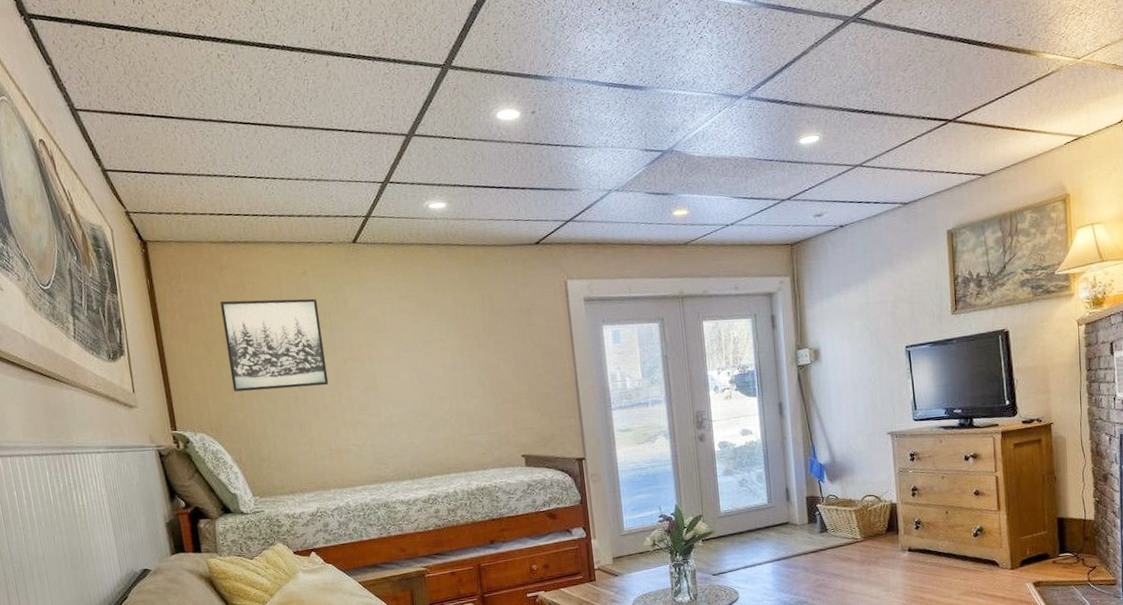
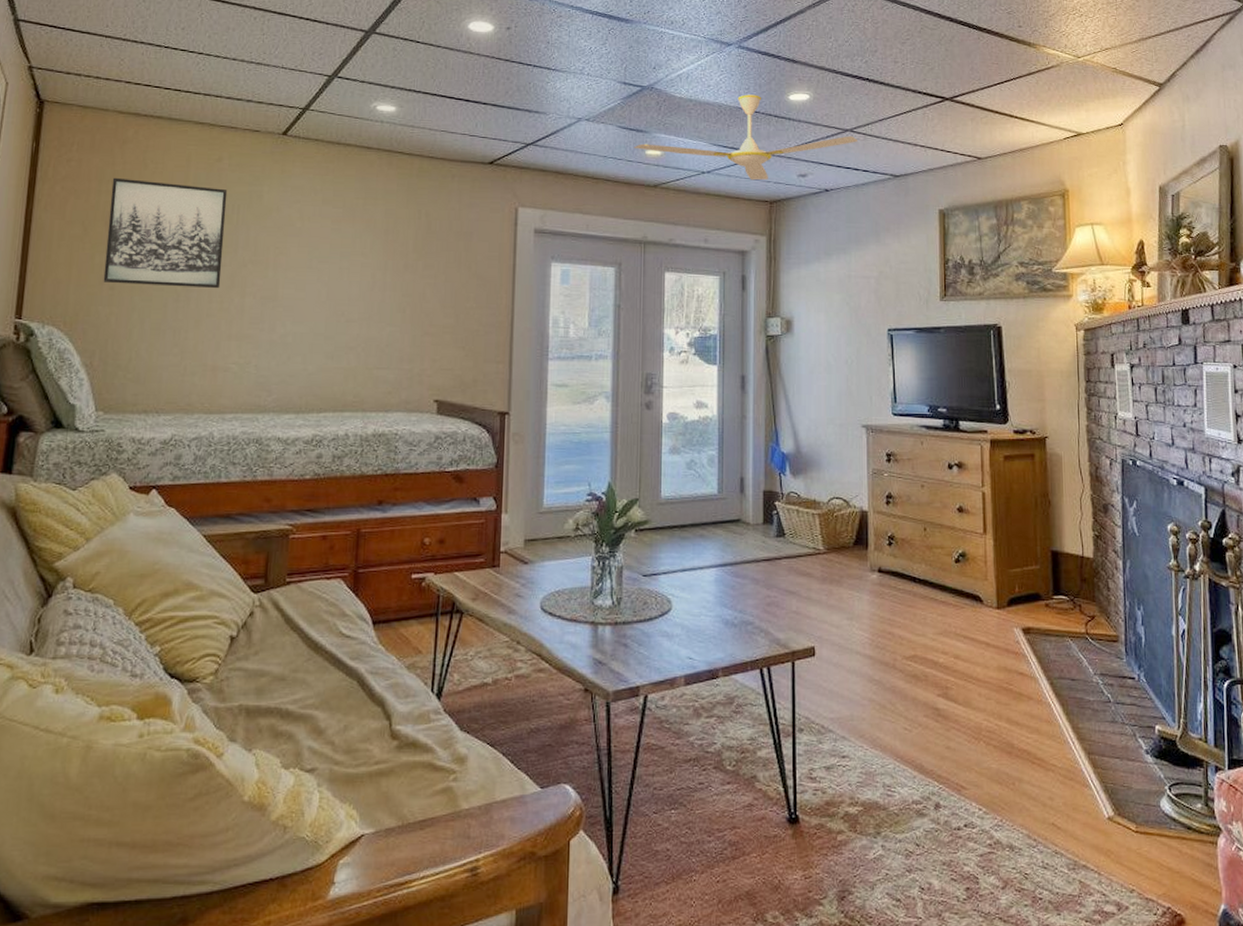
ceiling fan: none [662,143,868,227] -> present [634,94,858,181]

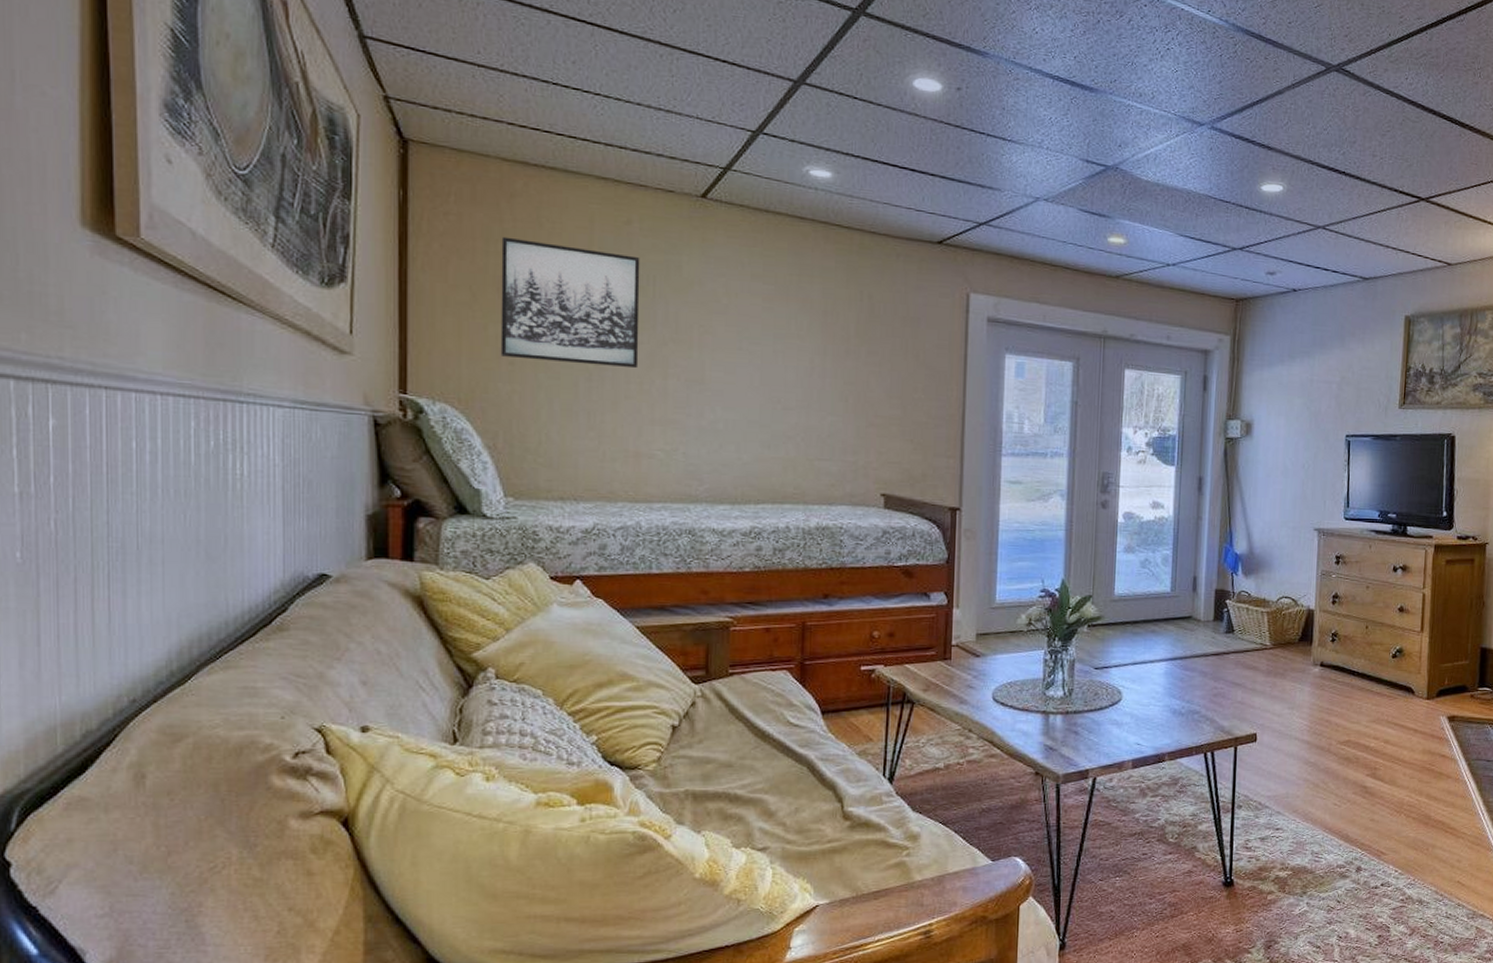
ceiling fan: present [634,94,858,181] -> none [1096,181,1330,276]

